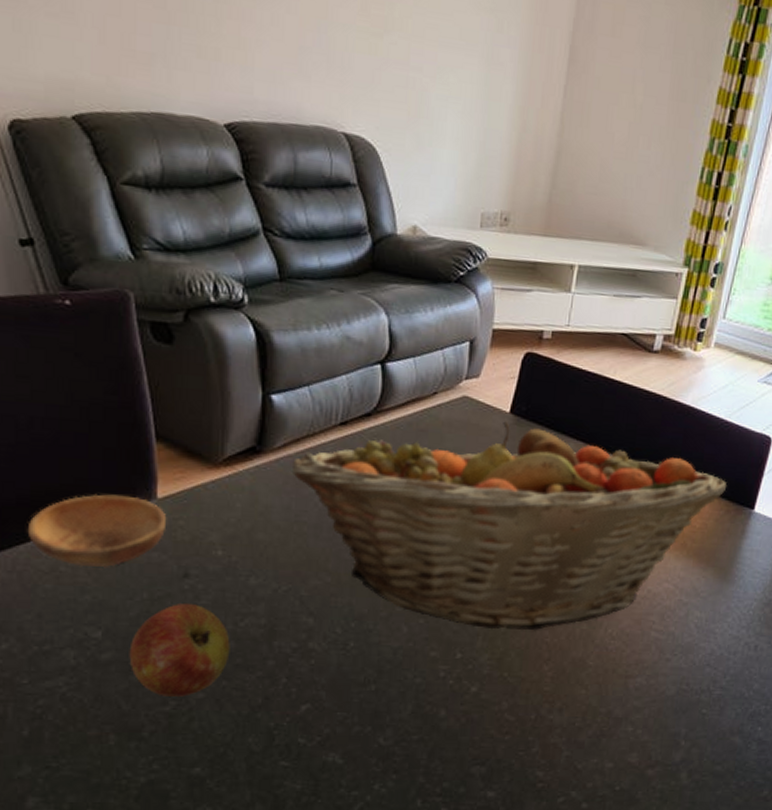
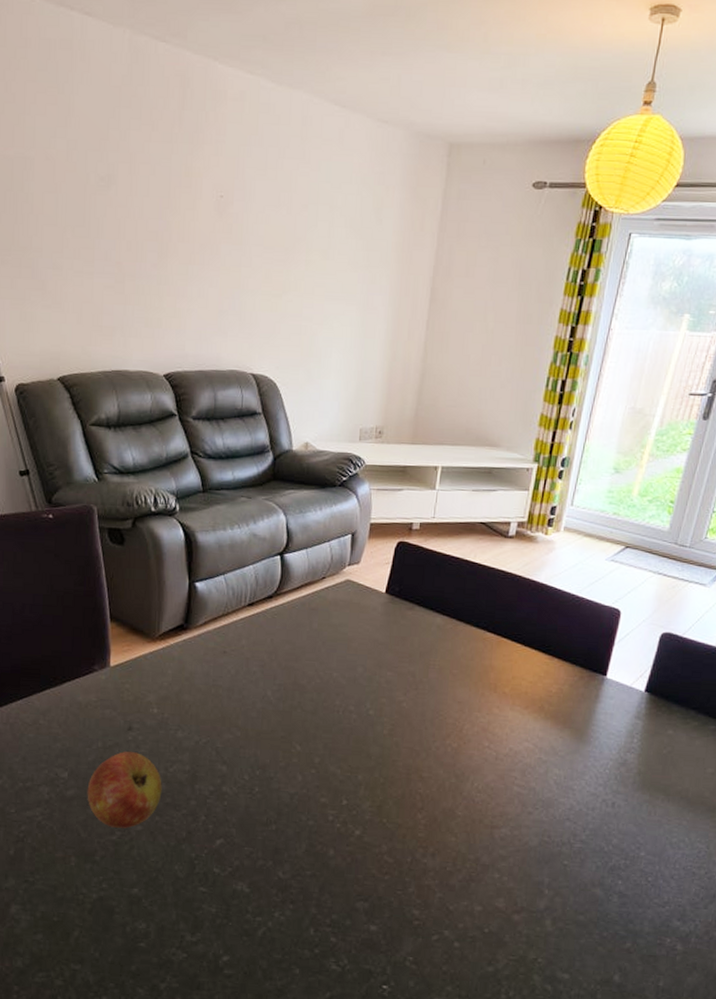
bowl: present [27,494,167,567] -> none [18,663,117,721]
fruit basket: present [291,421,726,630] -> none [210,600,579,782]

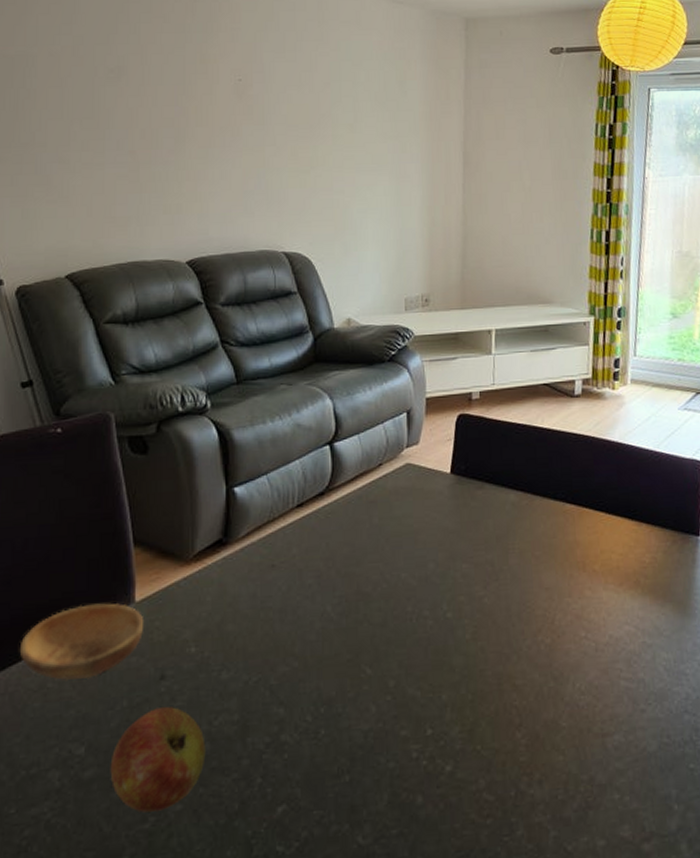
bowl: none [18,663,117,721] -> present [19,603,144,681]

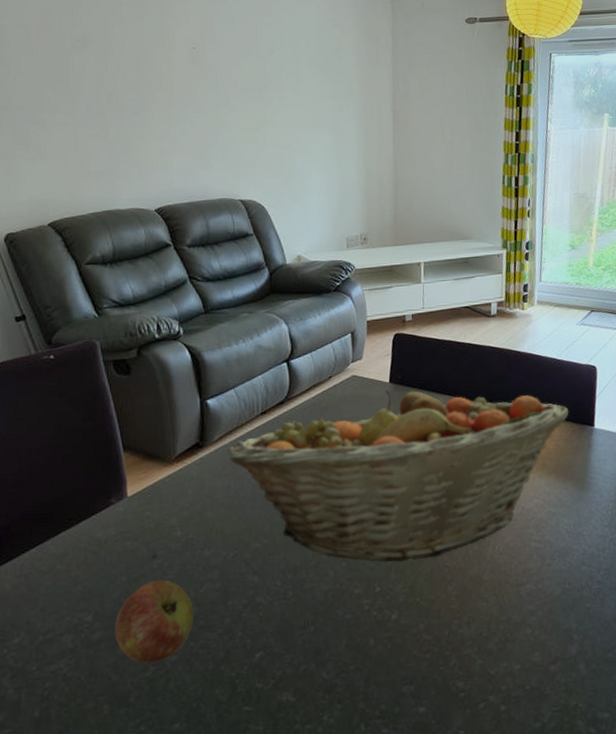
bowl: present [19,603,144,681] -> none [30,498,137,563]
fruit basket: none [255,482,668,699] -> present [227,389,568,562]

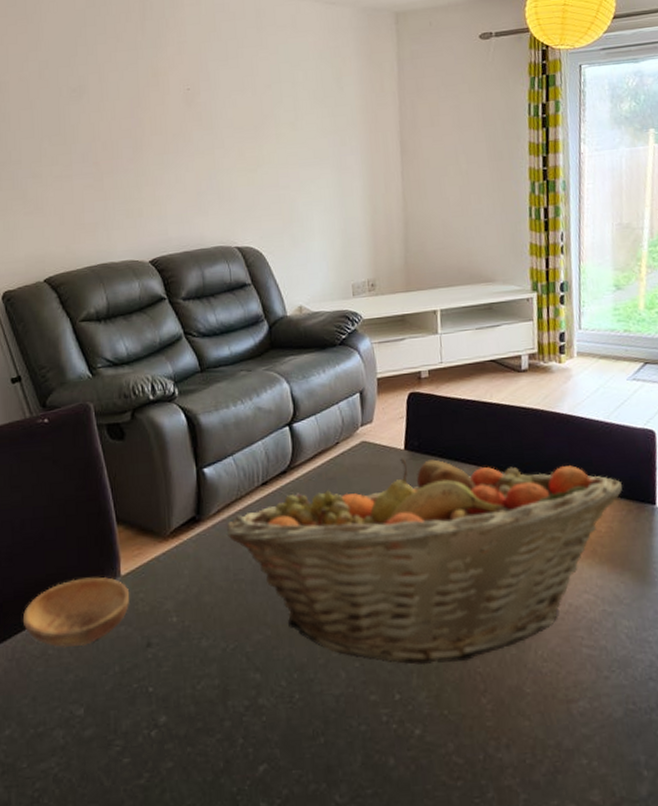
bowl: none [30,498,137,563] -> present [22,577,130,649]
apple: present [114,579,194,664] -> none [107,671,191,769]

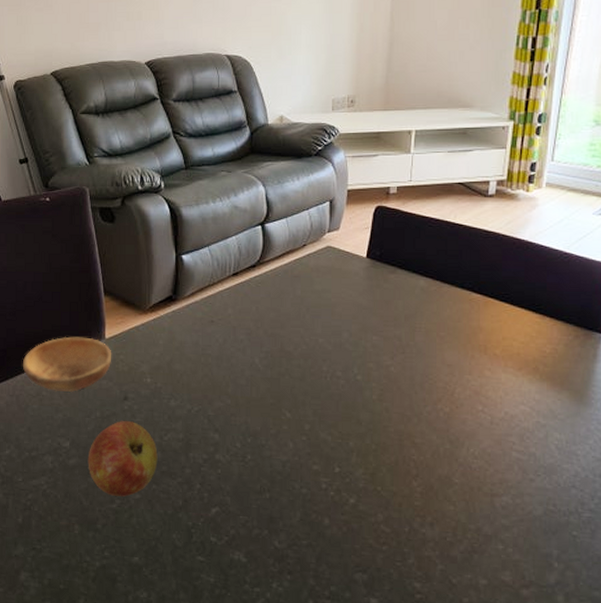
apple: none [107,671,191,769] -> present [87,420,158,497]
fruit basket: present [226,458,622,665] -> none [198,265,572,448]

